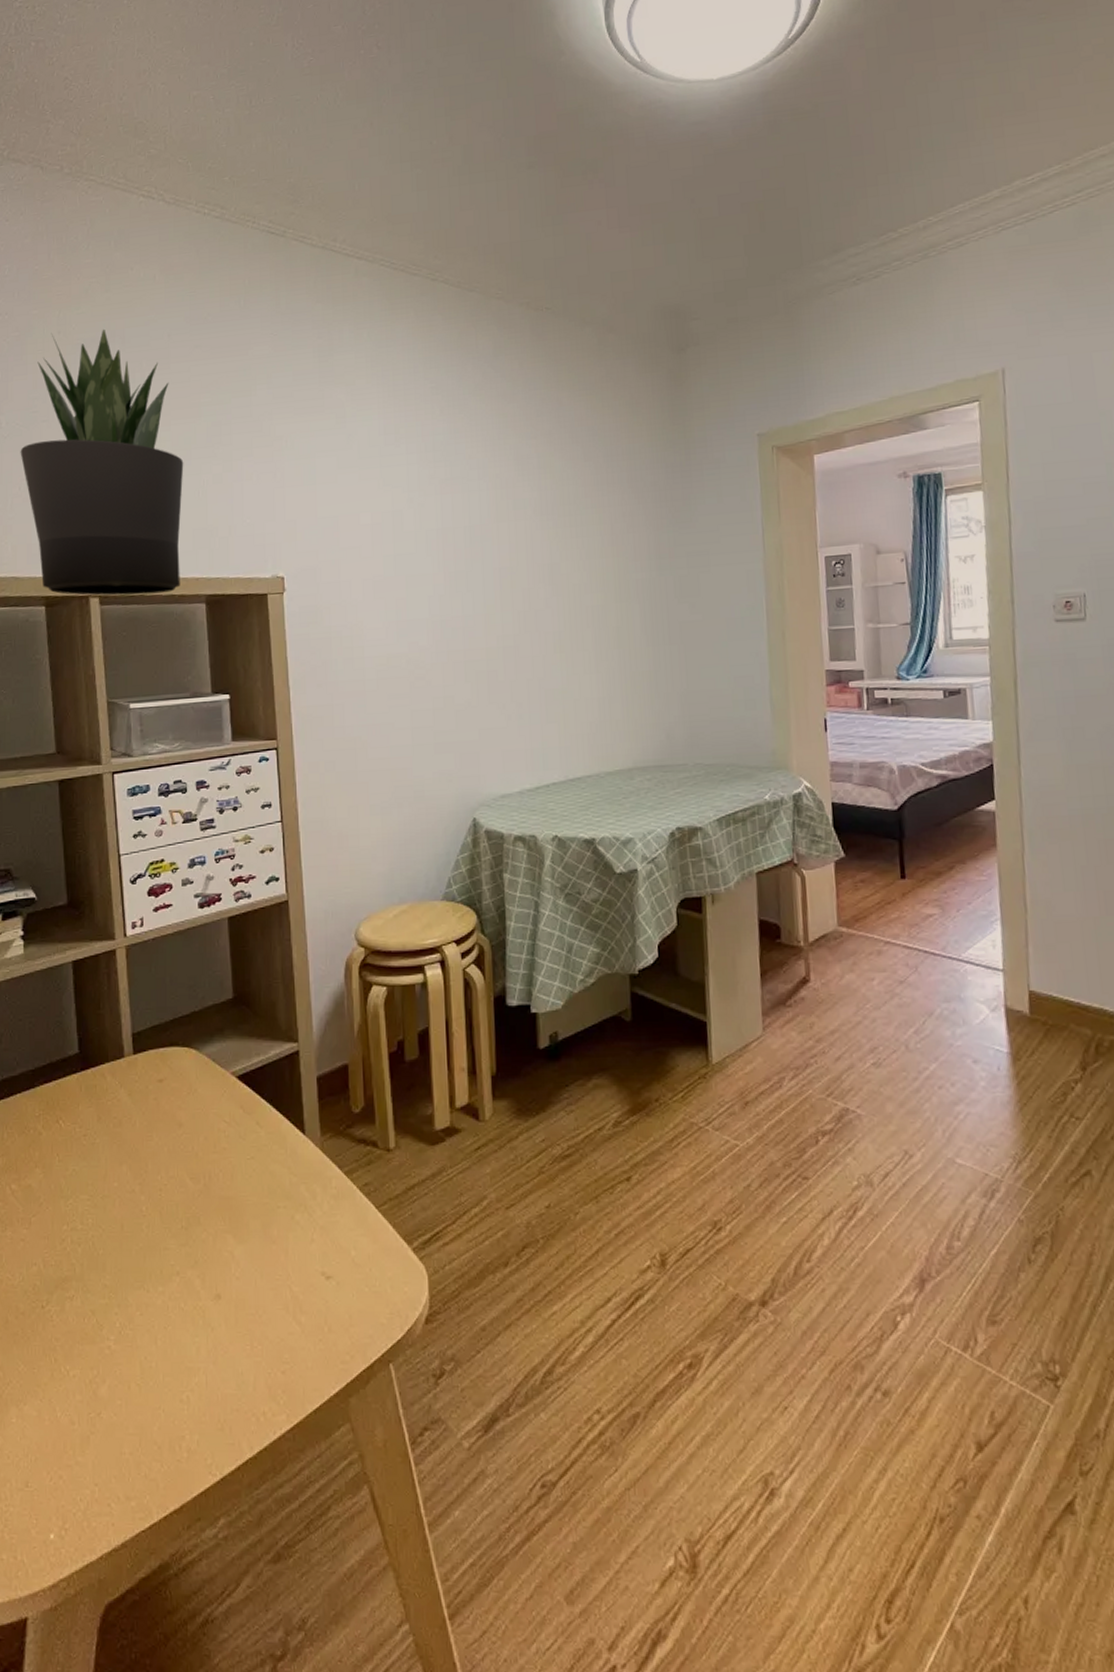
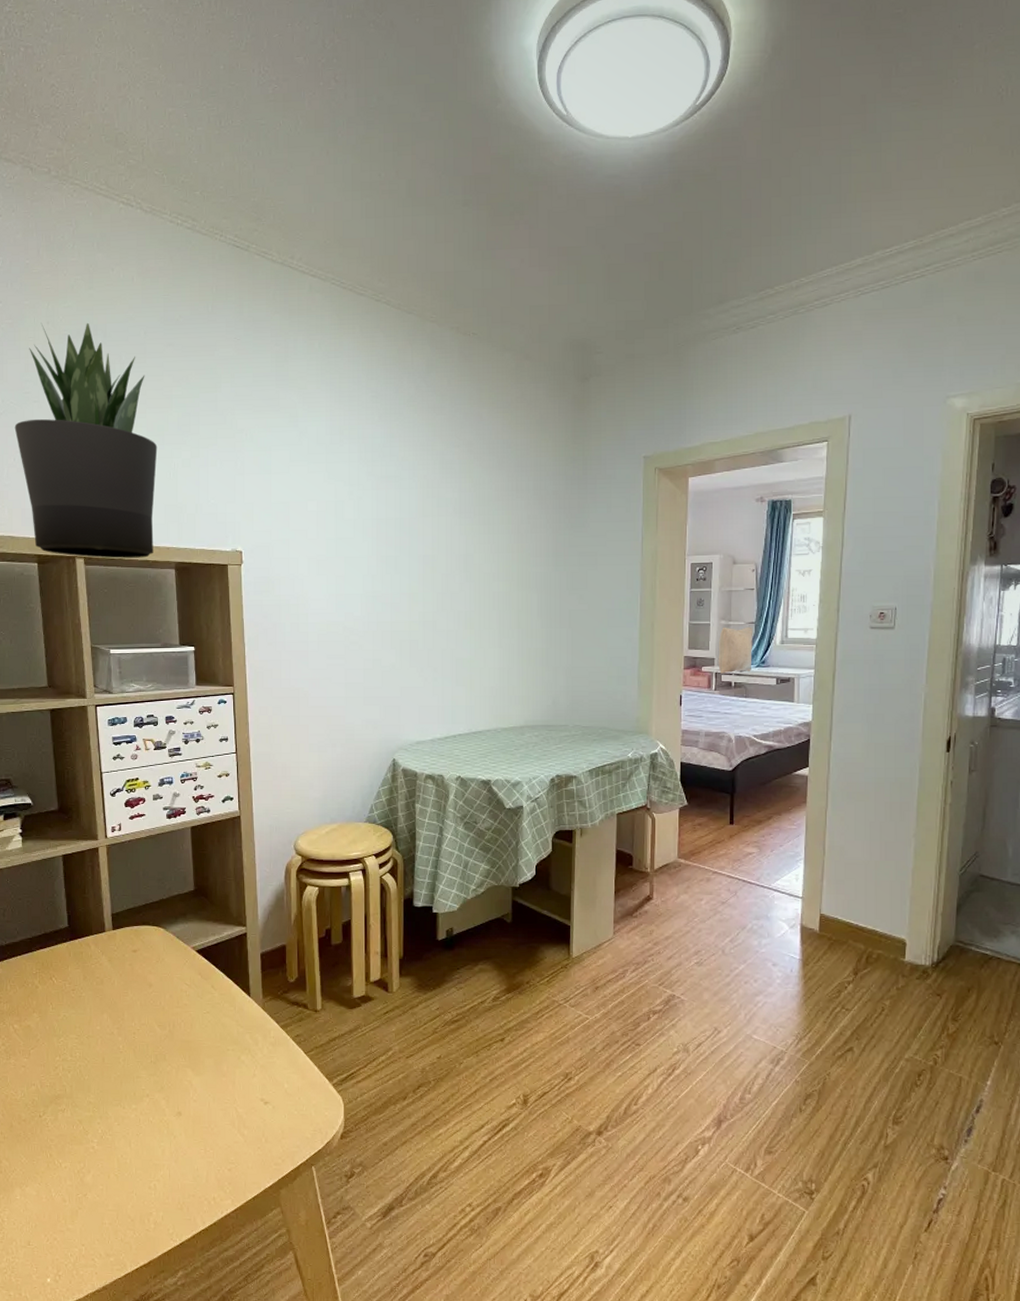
pillow: none [867,628,912,689] -> present [718,626,752,674]

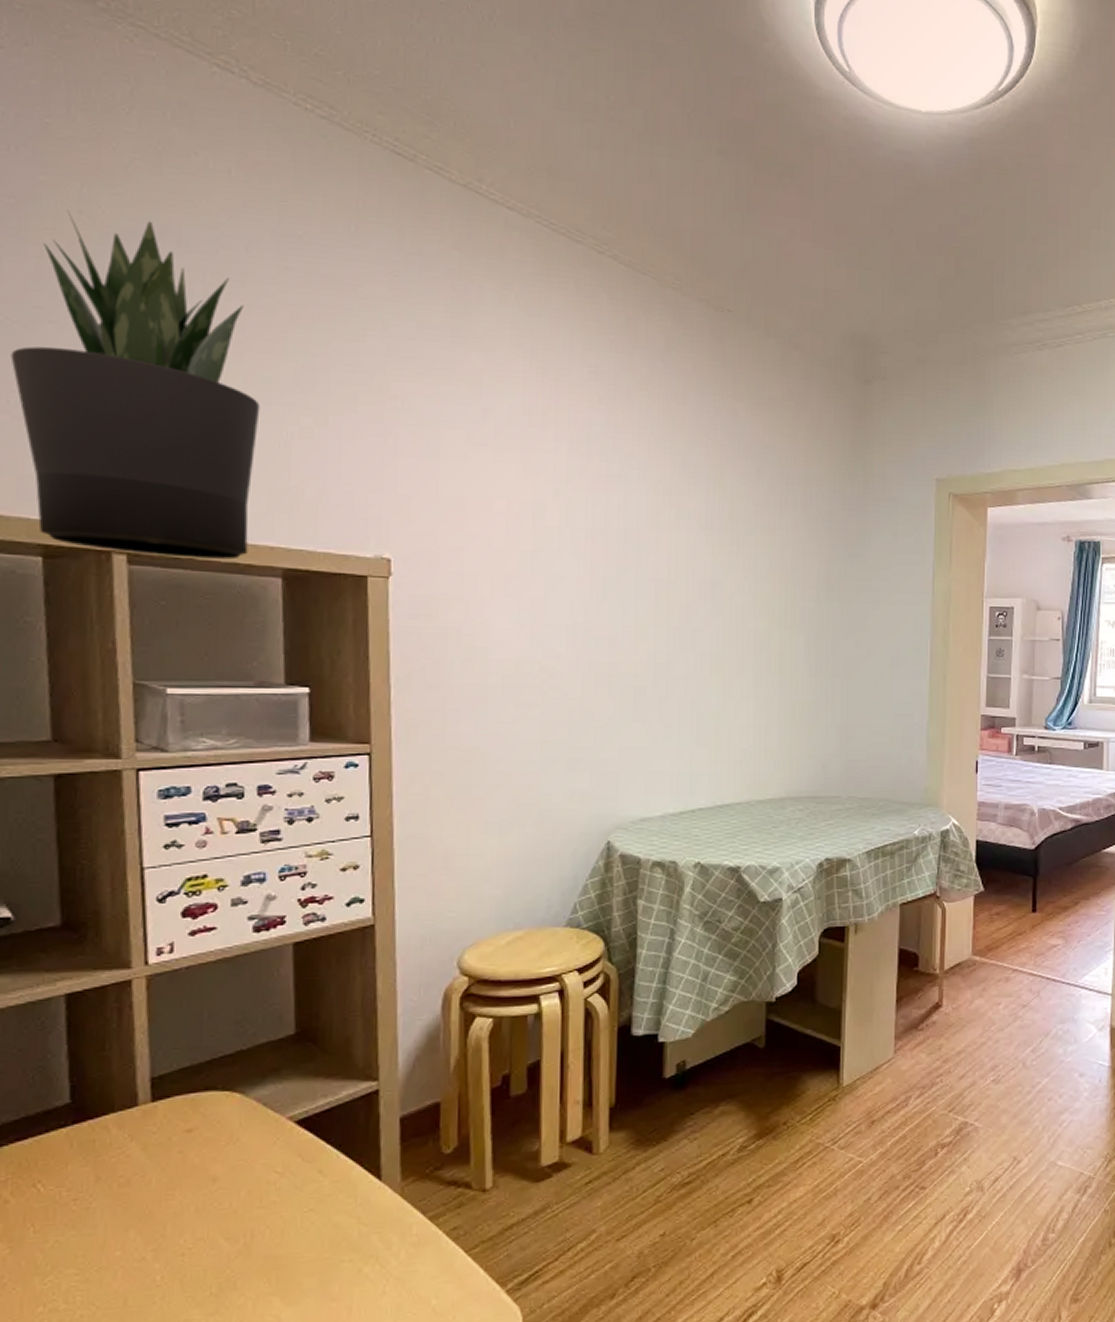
pillow: present [718,626,752,674] -> none [1019,681,1058,736]

